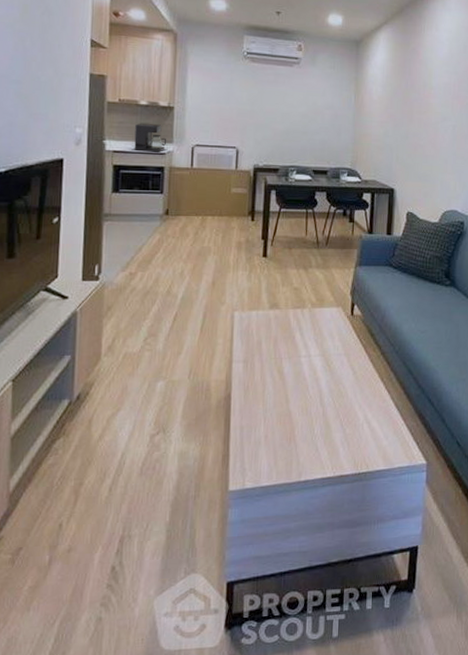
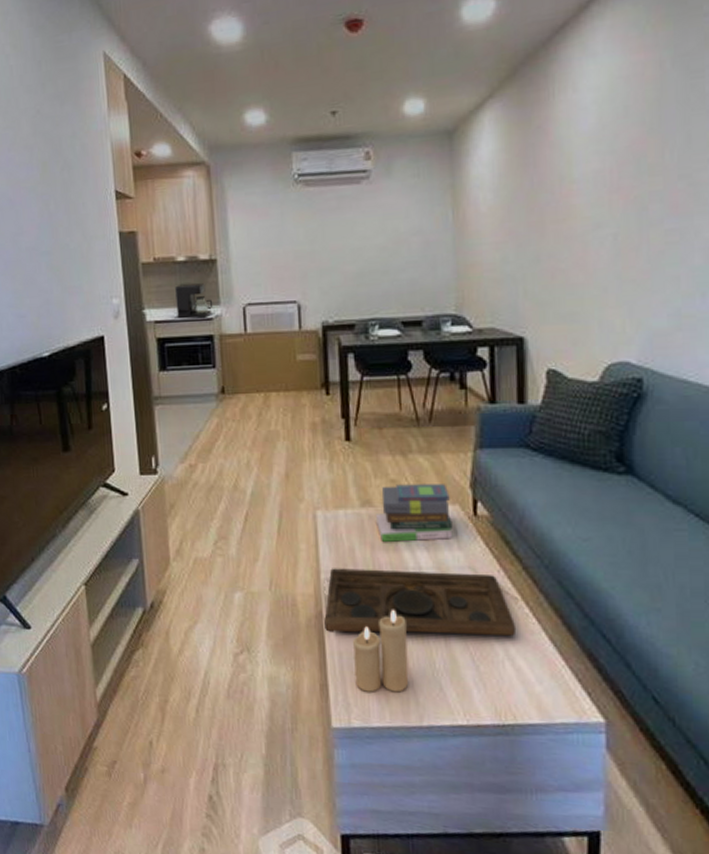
decorative tray: none [231,358,374,410] -> present [324,568,517,636]
candle: none [251,390,296,458] -> present [353,610,409,693]
books: none [279,291,336,336] -> present [375,484,453,542]

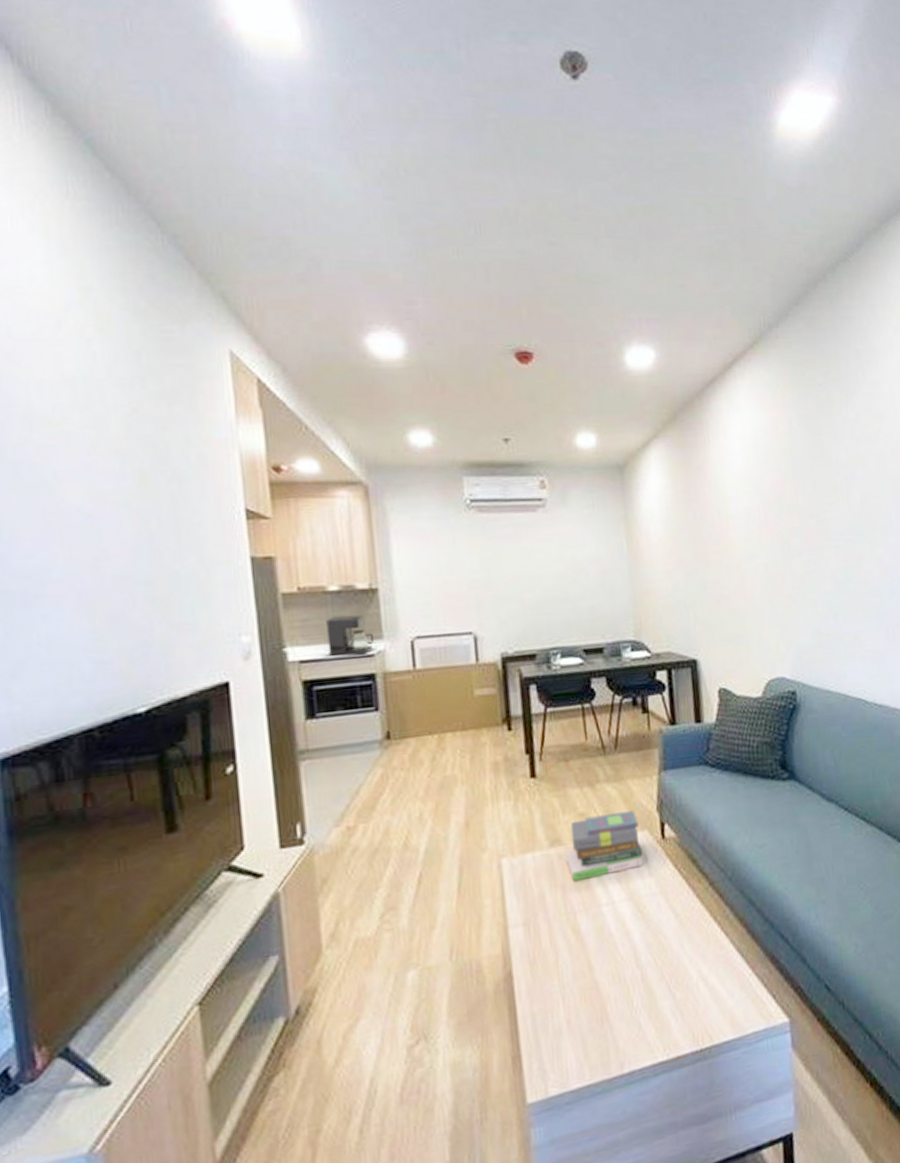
decorative tray: present [324,568,517,636] -> none [514,896,708,994]
candle: present [353,610,409,693] -> none [547,953,608,1053]

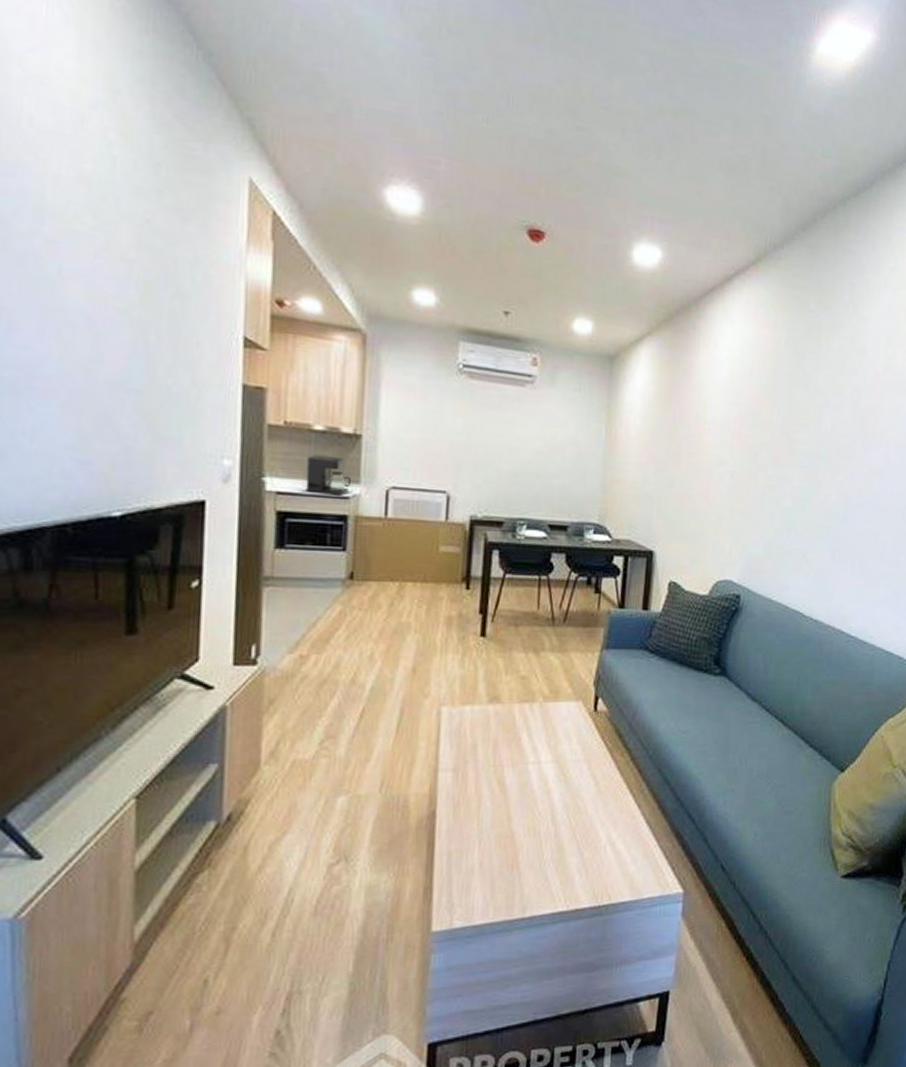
books: present [565,811,643,881] -> none [501,681,575,737]

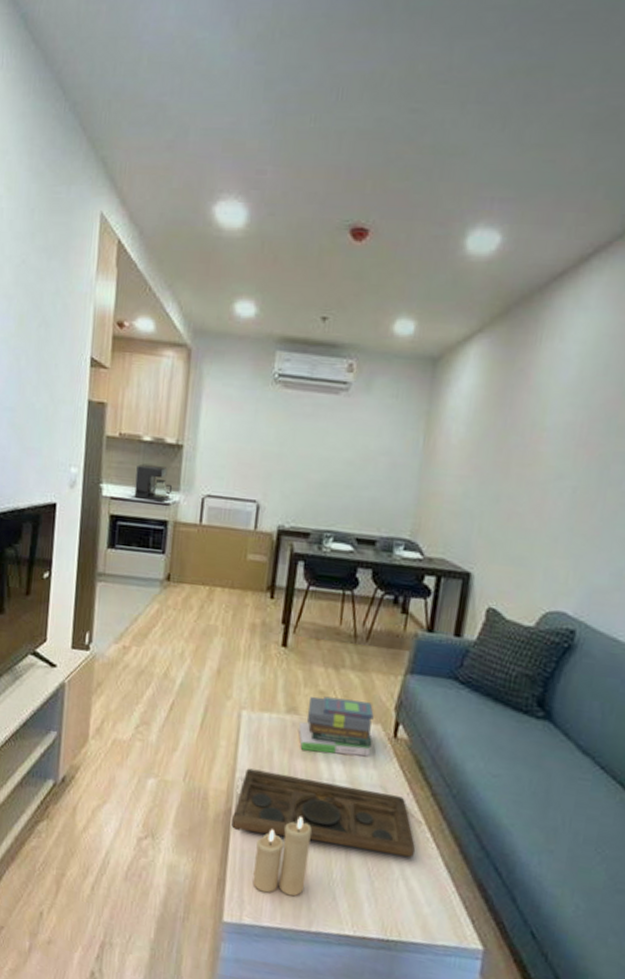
decorative tray: none [436,765,620,832] -> present [232,768,416,858]
candle: none [461,805,520,890] -> present [252,817,312,897]
books: none [501,681,575,737] -> present [298,696,374,757]

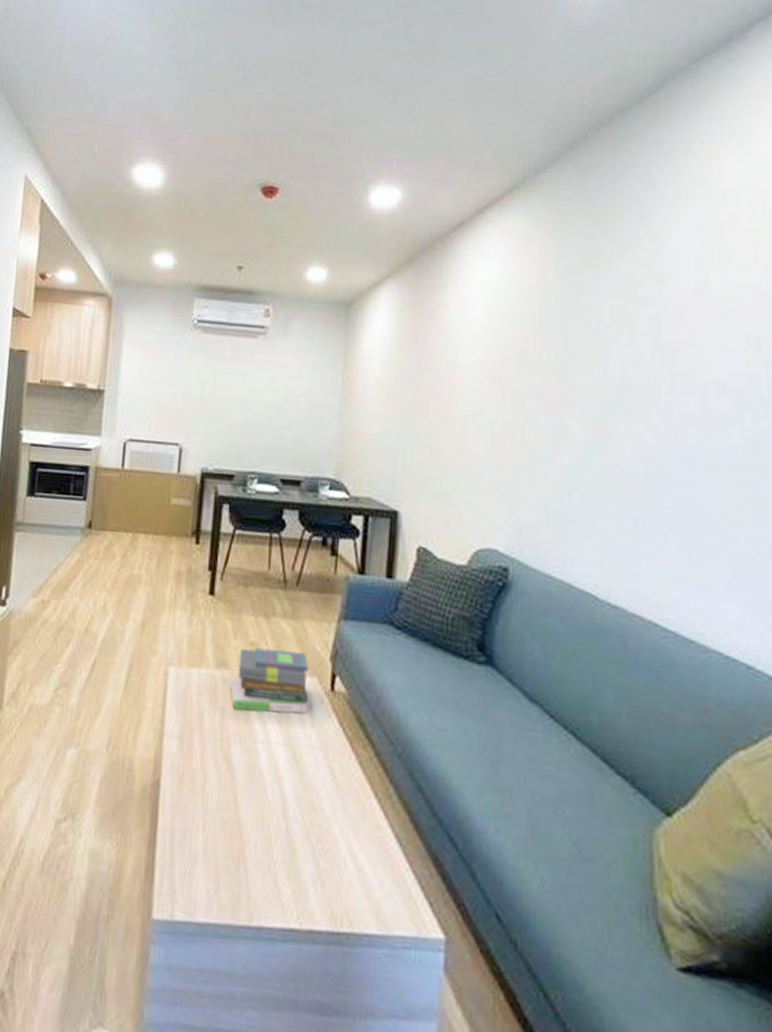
coffee maker: present [134,463,173,502] -> none [55,409,94,448]
decorative tray: present [232,768,416,858] -> none [160,732,363,830]
candle: present [252,817,312,897] -> none [184,787,248,884]

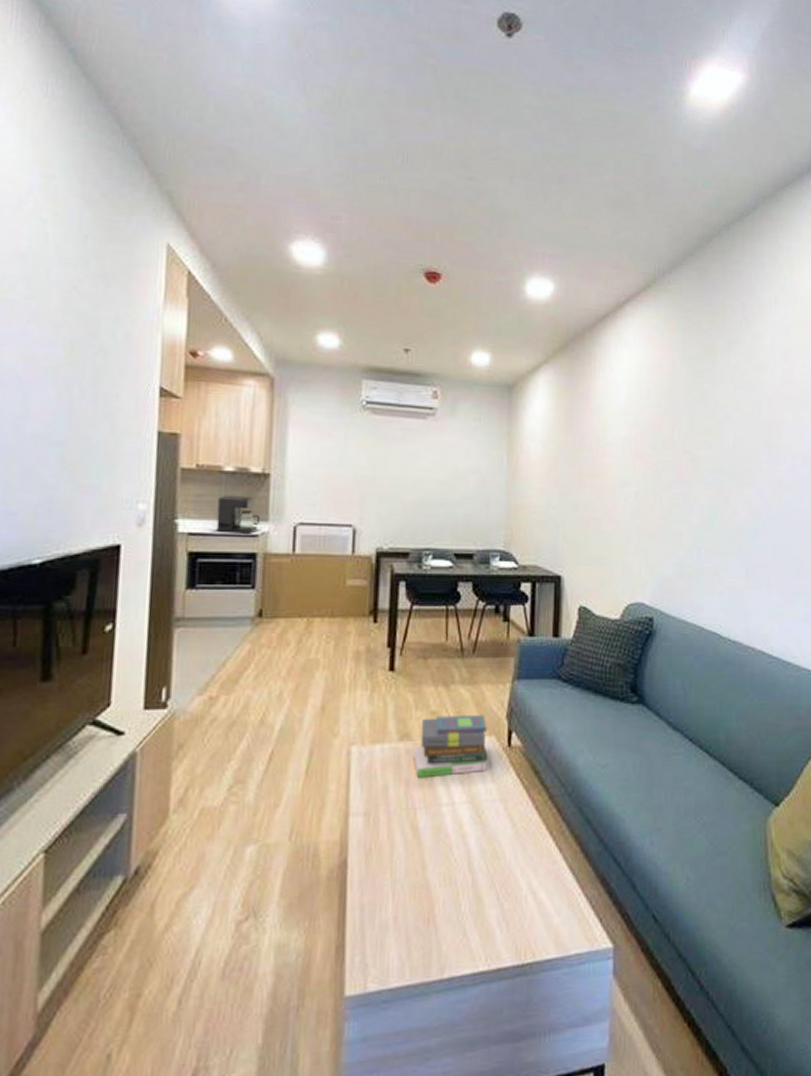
coffee maker: none [55,409,94,448] -> present [216,495,261,534]

